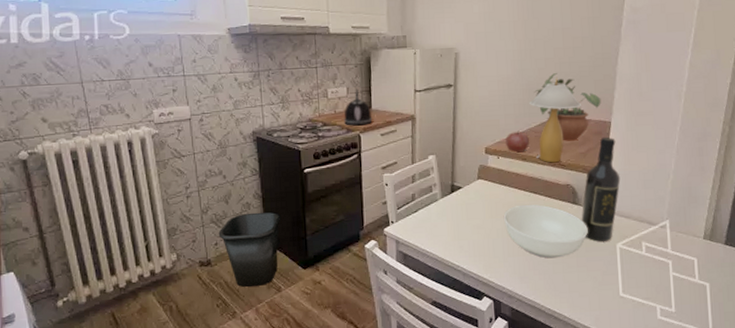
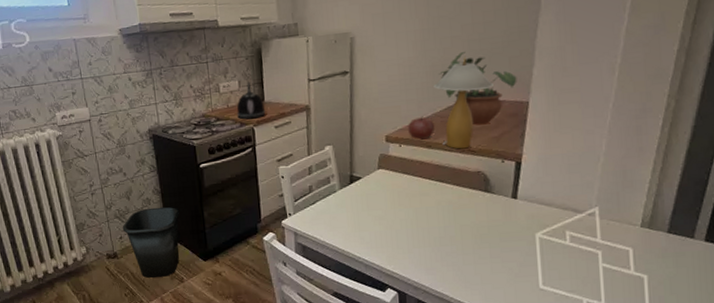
bowl: present [503,204,588,259] -> none [407,193,502,250]
wine bottle: present [581,137,621,242] -> none [494,118,541,231]

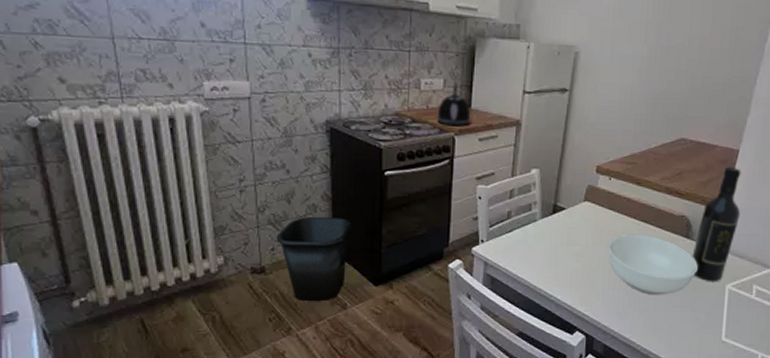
bowl: none [407,193,502,250] -> present [607,233,698,295]
fruit: present [408,116,436,140] -> none [620,150,648,175]
table lamp: present [433,56,493,149] -> none [652,93,709,191]
potted plant: present [439,52,517,125] -> none [660,88,732,168]
wine bottle: none [494,118,541,231] -> present [692,166,741,281]

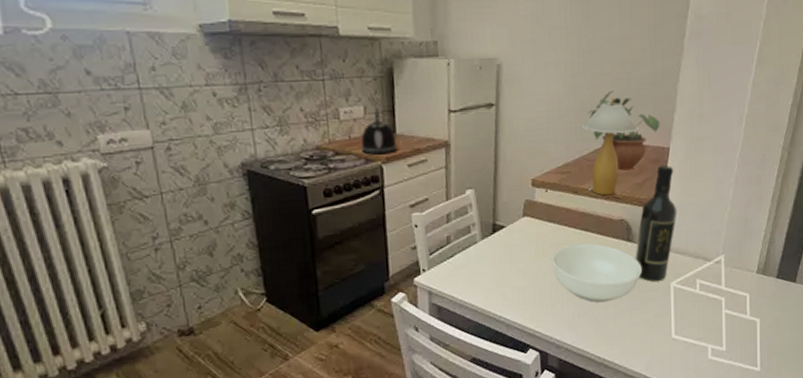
waste bin: present [276,216,353,301] -> none [201,263,285,358]
table lamp: none [652,93,709,191] -> present [582,95,639,196]
potted plant: none [660,88,732,168] -> present [588,91,660,171]

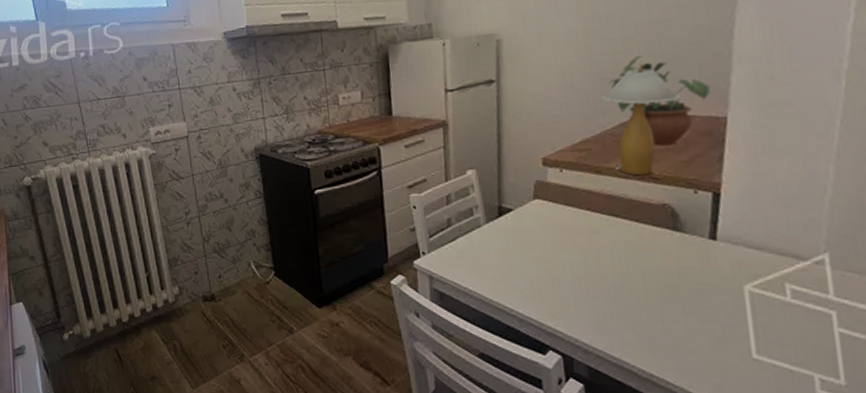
kettle: present [361,108,397,155] -> none [359,92,394,137]
bowl: present [551,243,642,303] -> none [571,230,698,303]
wine bottle: present [635,165,677,282] -> none [686,138,747,282]

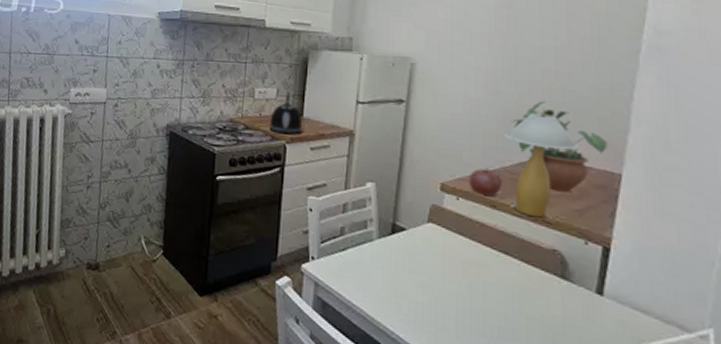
kettle: none [359,92,394,137] -> present [269,91,303,135]
fruit: none [570,134,606,164] -> present [469,168,503,197]

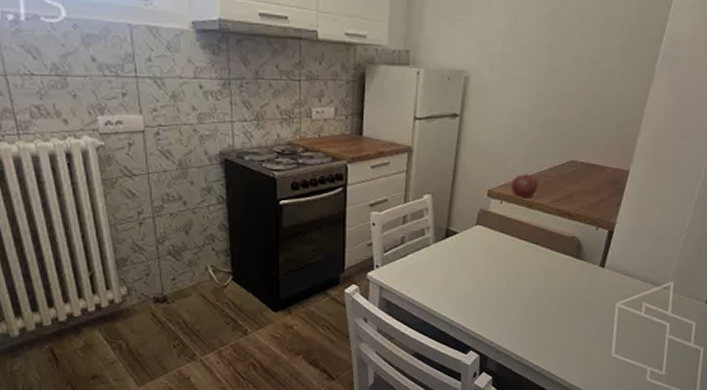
kettle: present [269,91,303,135] -> none [329,110,363,155]
table lamp: present [504,106,578,218] -> none [542,115,600,212]
potted plant: present [512,101,608,192] -> none [550,110,622,189]

